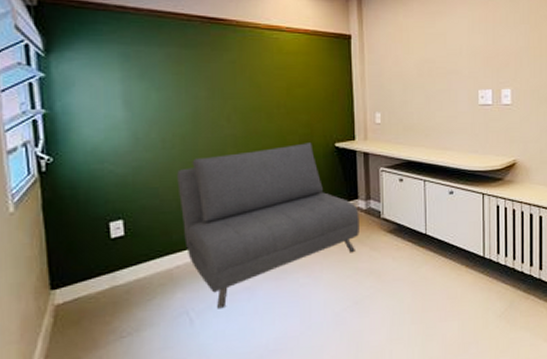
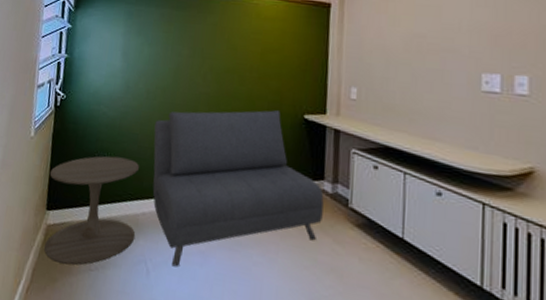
side table: none [47,215,172,341] -> present [43,156,140,265]

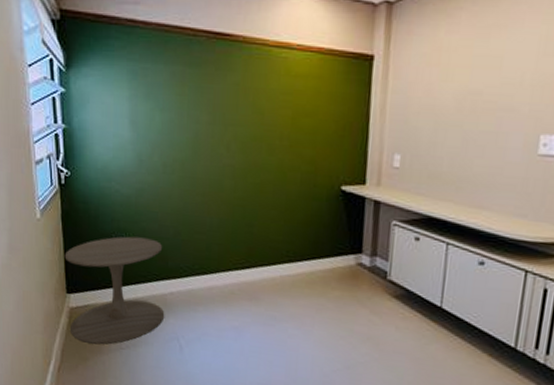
sofa: present [152,110,324,267] -> none [175,182,362,343]

